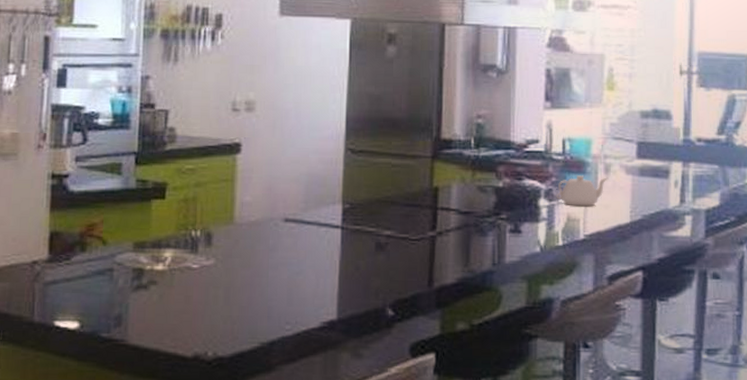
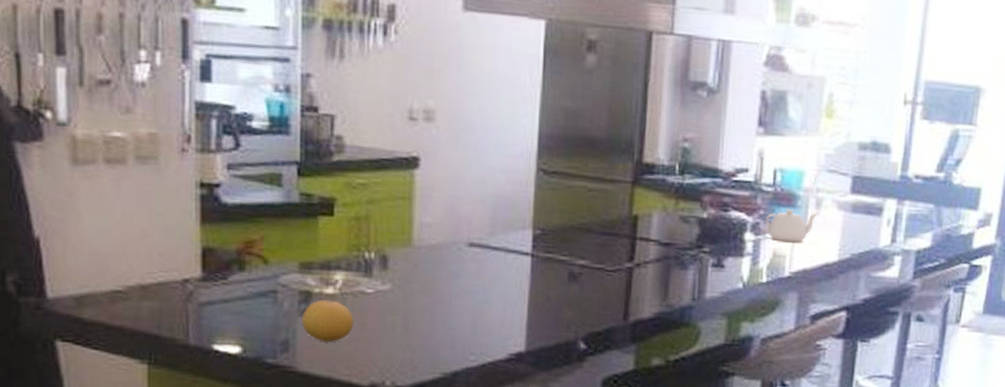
fruit: none [133,276,181,316] -> present [301,299,354,343]

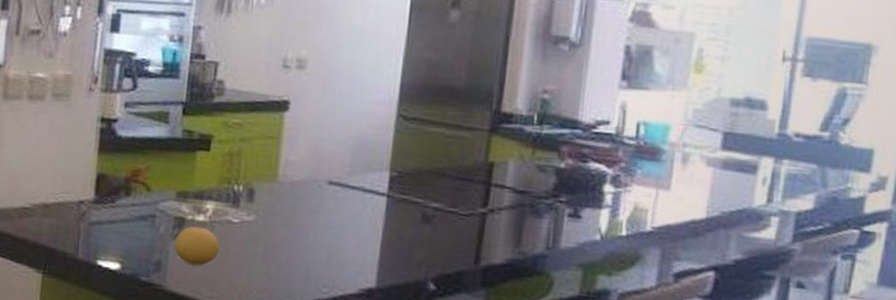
teapot: present [763,209,819,243] -> none [624,163,686,198]

